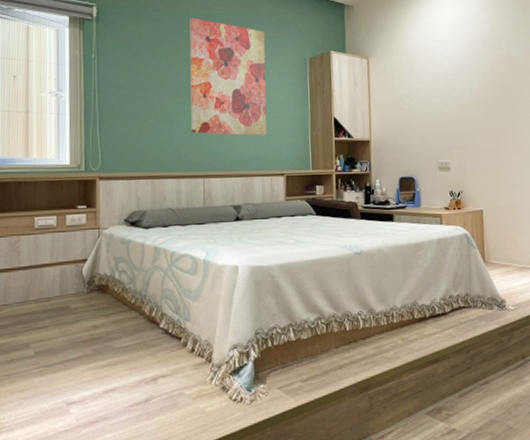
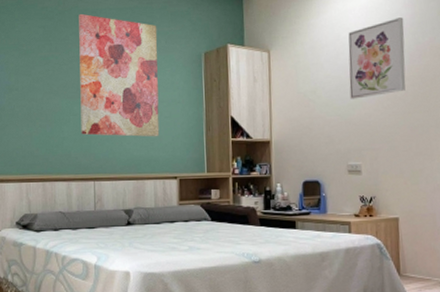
wall art: none [437,32,487,103] -> present [348,17,406,99]

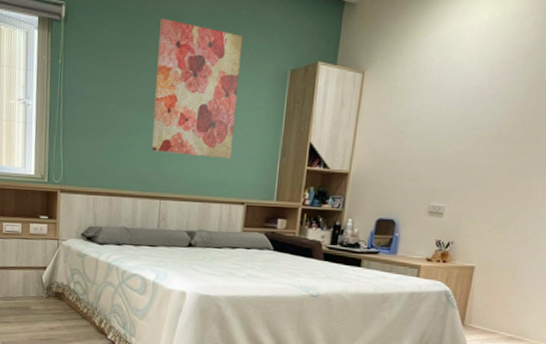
wall art: present [348,17,406,99] -> none [447,40,530,134]

